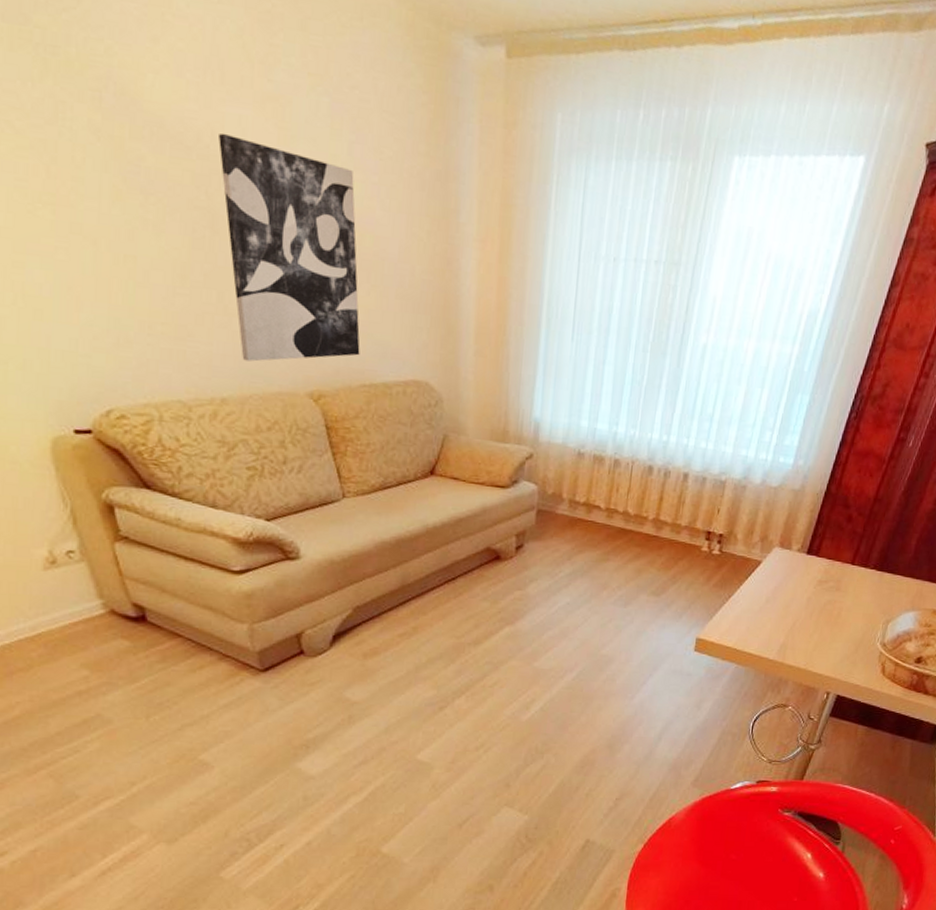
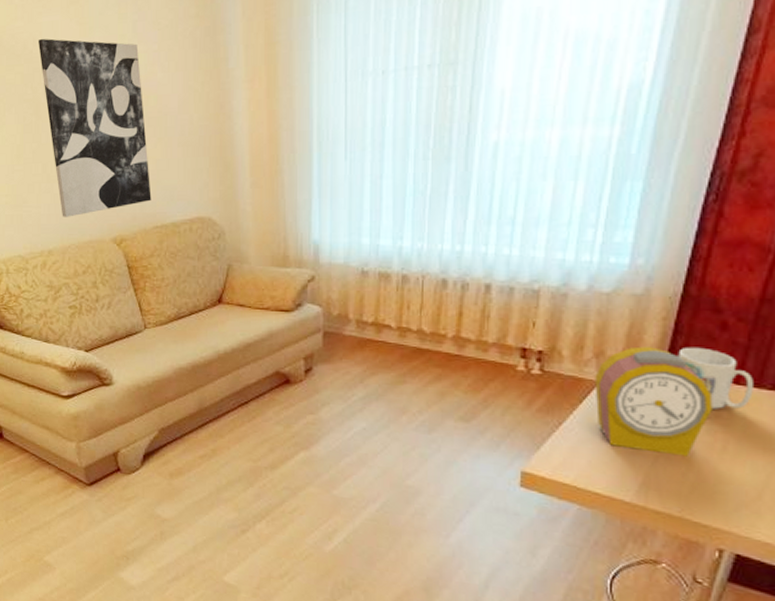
alarm clock: none [757,533,836,622] -> present [595,346,713,457]
mug: none [817,534,863,584] -> present [678,347,753,409]

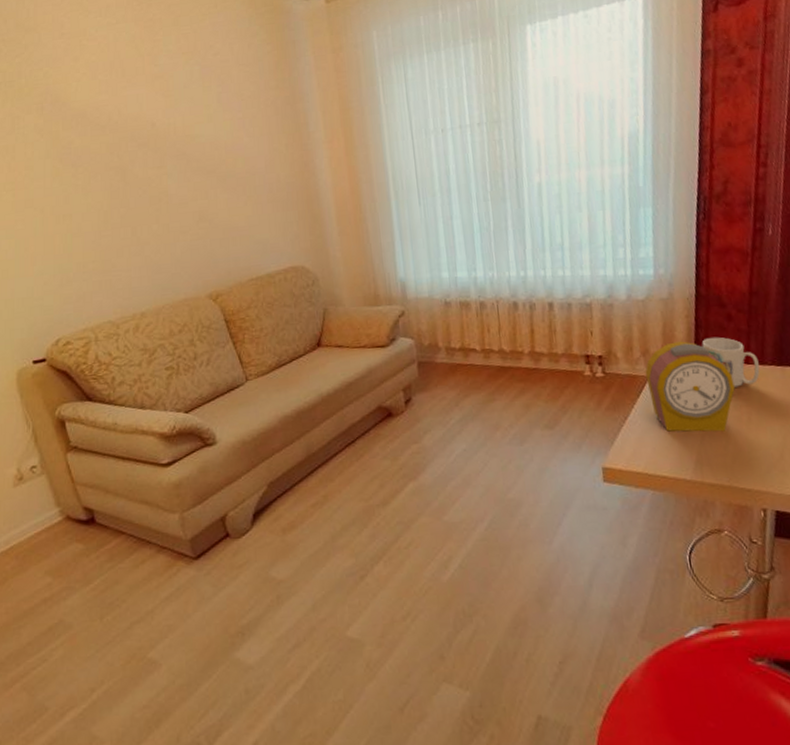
wall art: present [38,38,152,217] -> none [124,110,245,278]

